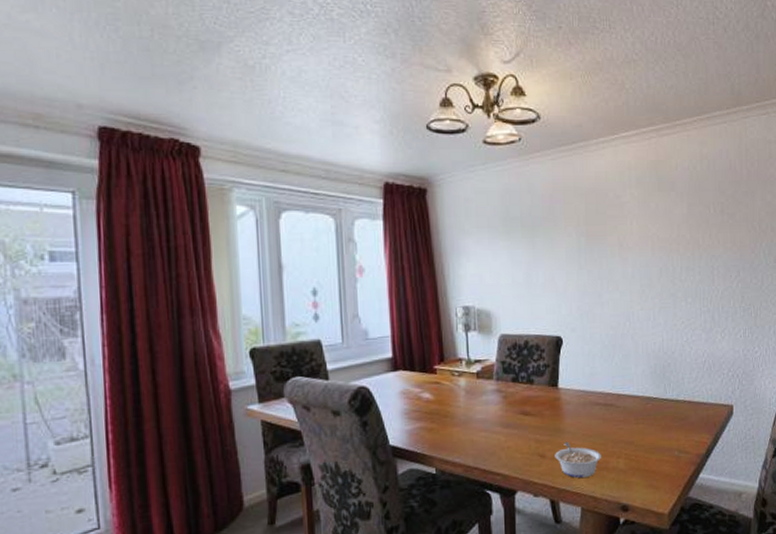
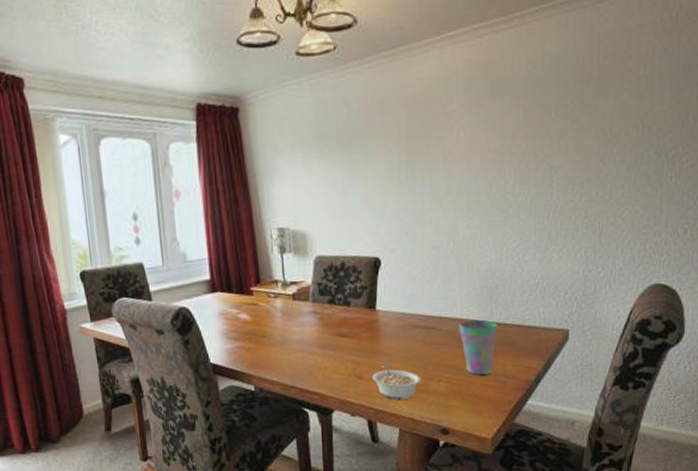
cup: none [636,396,670,451] -> present [459,319,497,375]

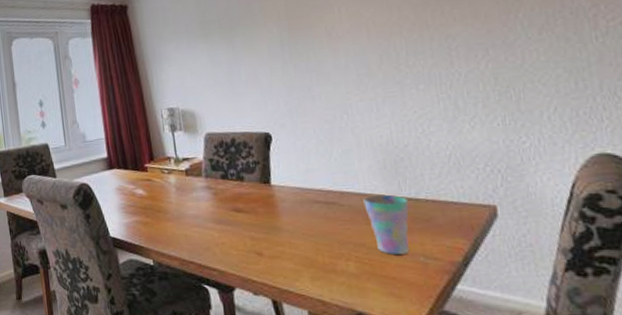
legume: present [372,363,421,400] -> none [273,240,327,279]

